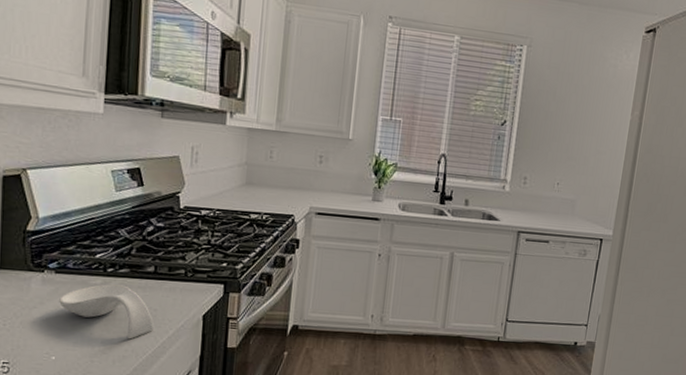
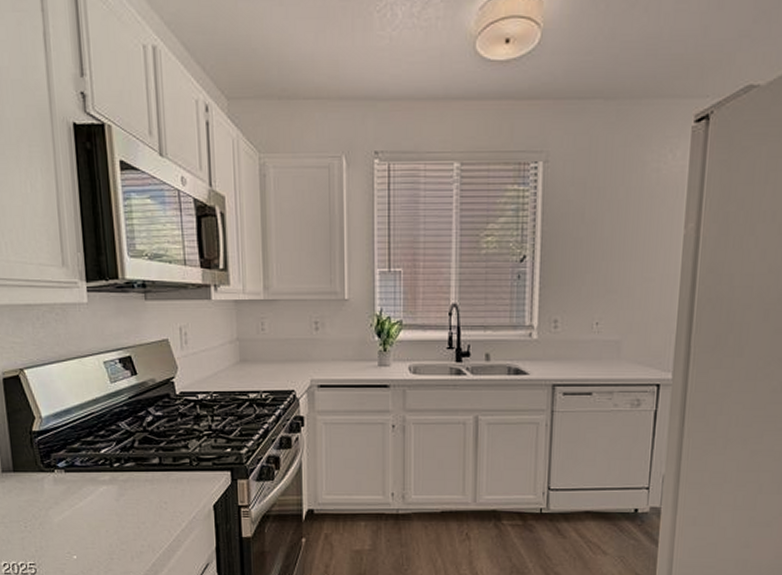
spoon rest: present [59,284,154,340] -> none [72,479,166,535]

